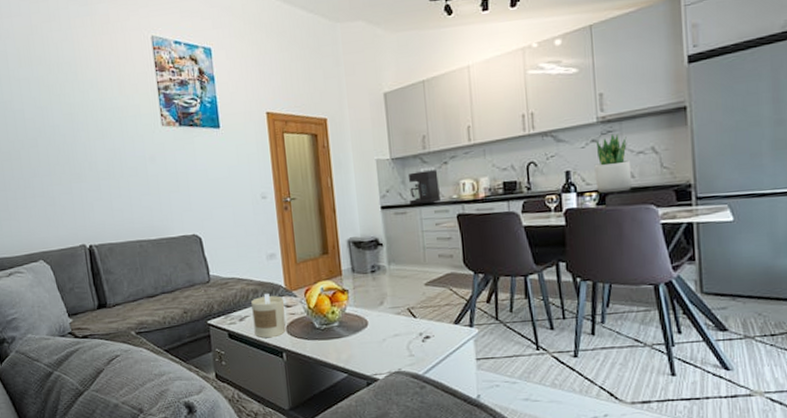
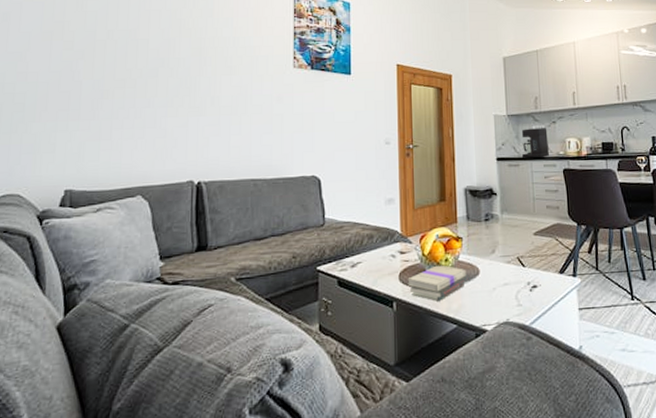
candle: present [251,293,286,338] -> none [365,238,399,287]
books: none [295,317,358,352] -> present [407,265,469,301]

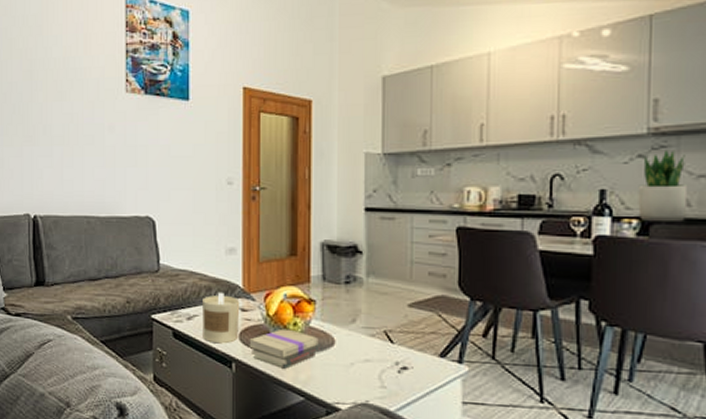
candle: none [365,238,399,287] -> present [203,292,240,344]
coffee maker: present [521,128,549,159] -> none [400,172,438,212]

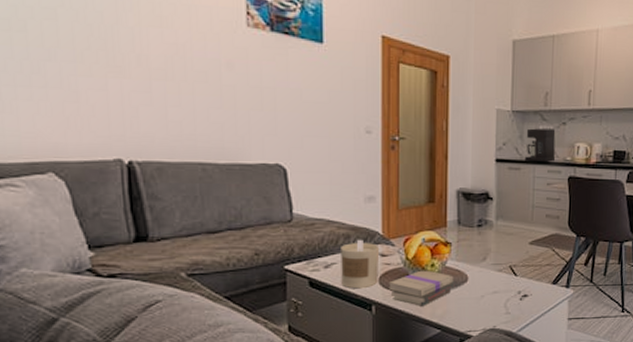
coffee maker: none [400,172,438,212] -> present [525,128,556,163]

